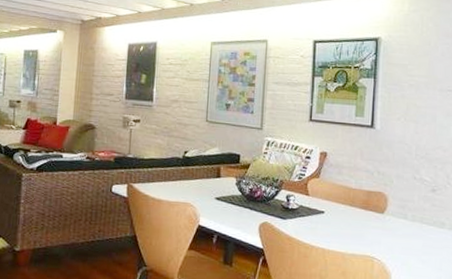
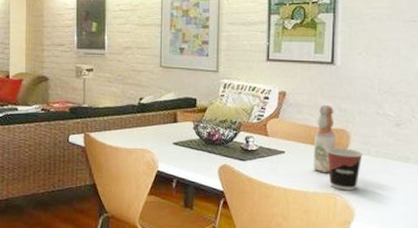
bottle: none [351,168,374,236] -> present [312,106,336,173]
cup: none [365,210,400,254] -> present [327,148,363,191]

